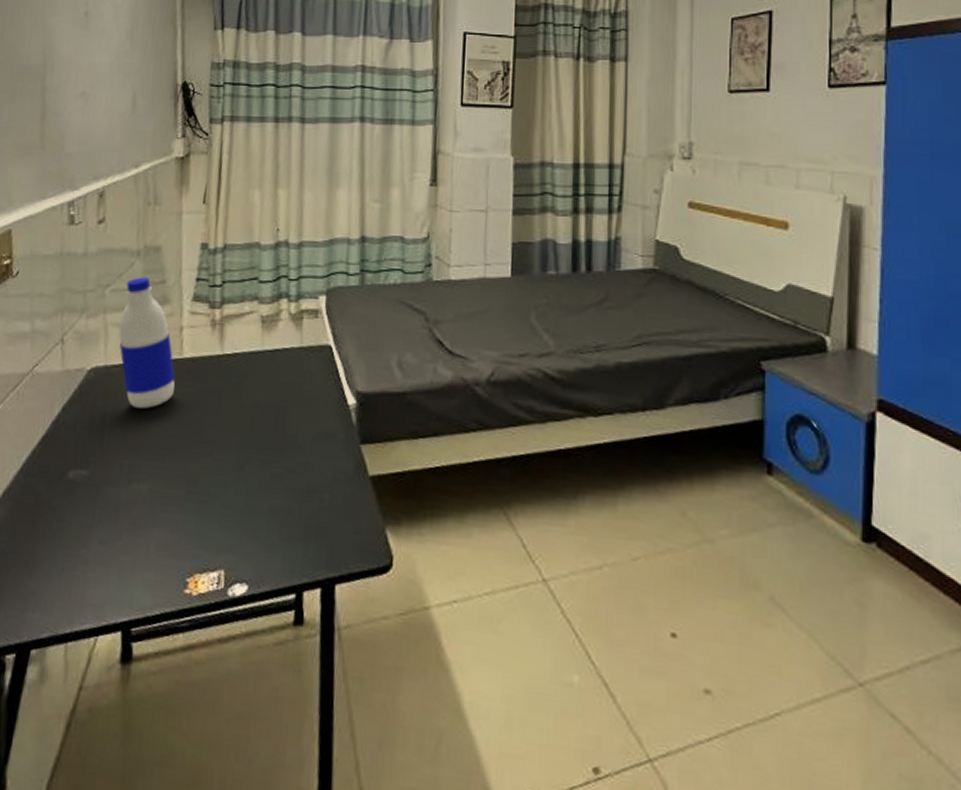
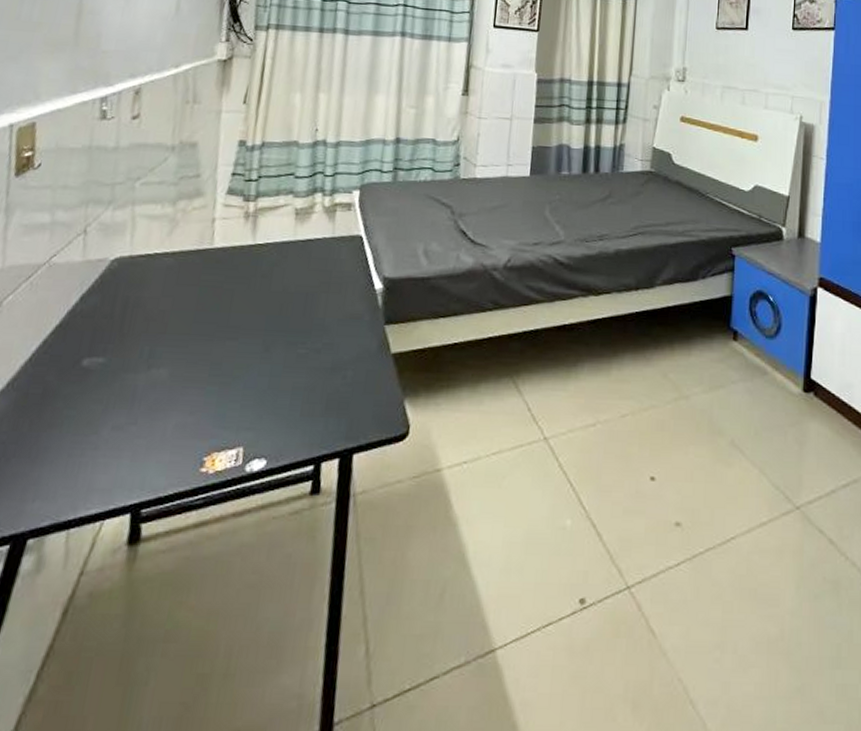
water bottle: present [118,277,175,409] -> none [147,171,204,296]

